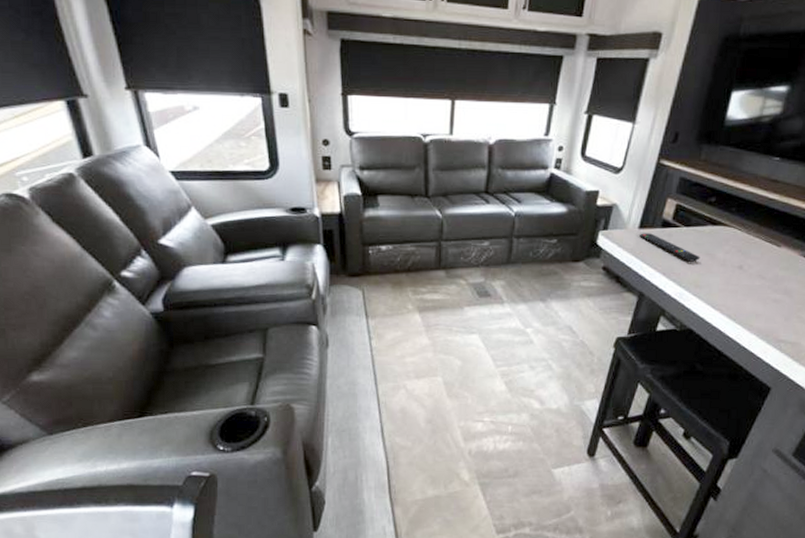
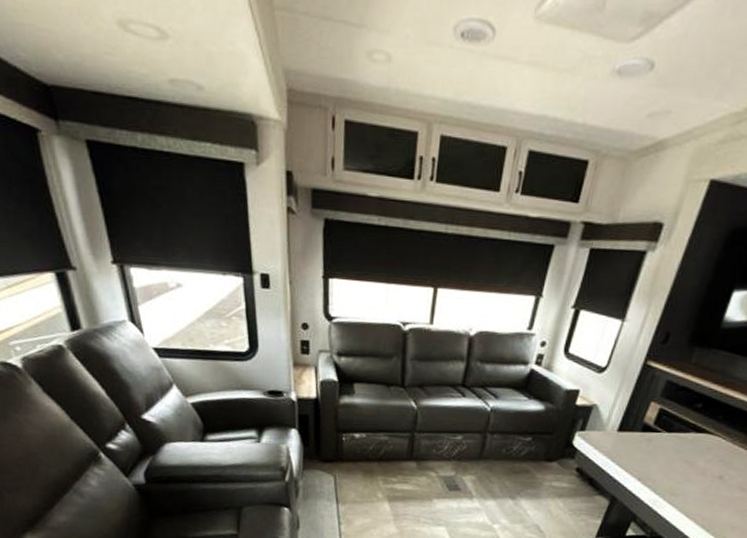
remote control: present [640,233,700,262] -> none [618,436,679,469]

